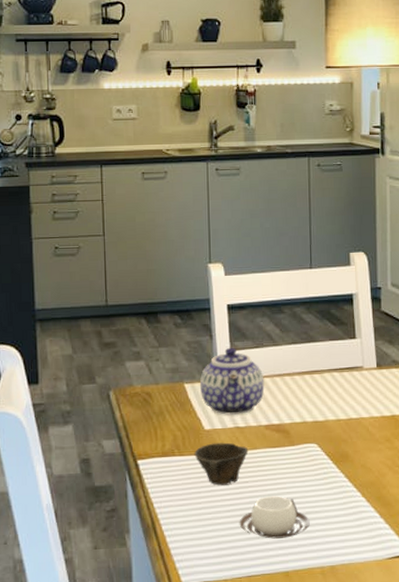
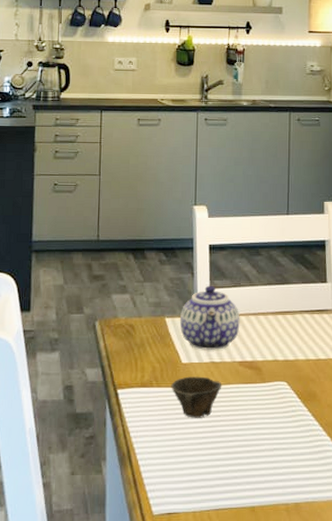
cup: present [239,496,310,539] -> none [210,431,277,473]

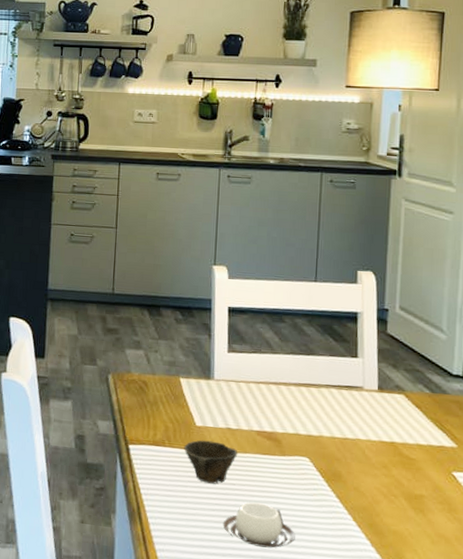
teapot: present [180,285,240,350] -> none [195,348,260,417]
cup: none [210,431,277,473] -> present [223,502,295,548]

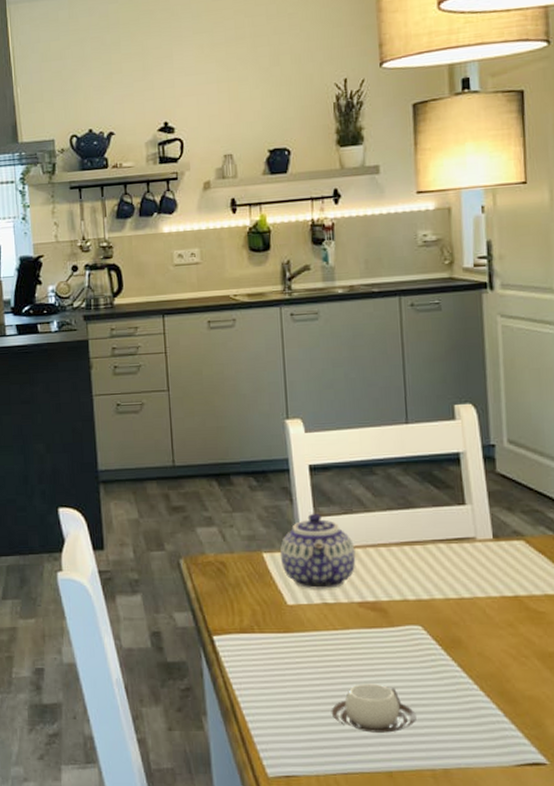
cup: present [184,440,238,484] -> none [276,620,340,668]
teapot: none [195,348,260,417] -> present [280,513,356,589]

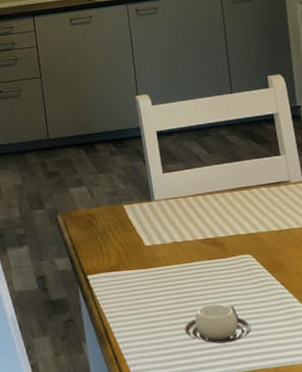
teapot: present [280,513,356,589] -> none [137,169,198,232]

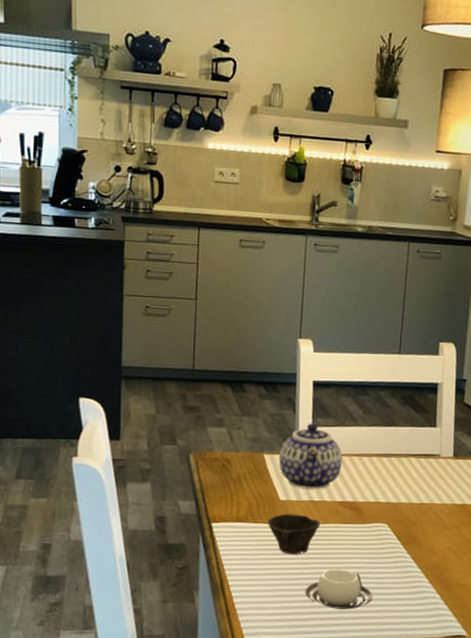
teapot: none [137,169,198,232] -> present [279,423,343,489]
cup: none [137,256,188,296] -> present [267,513,321,555]

